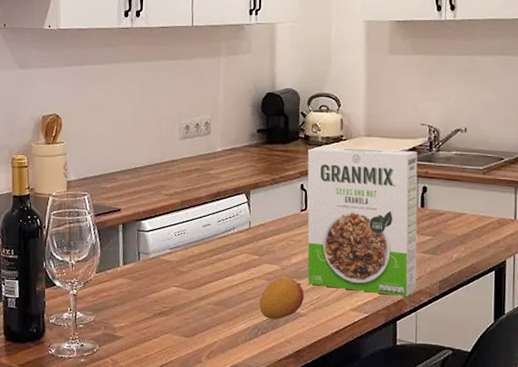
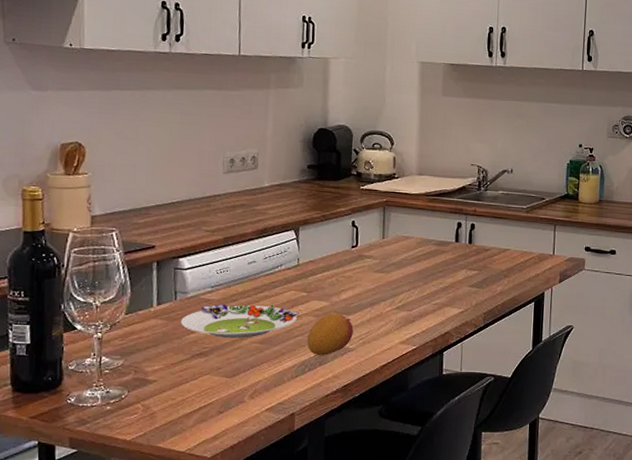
salad plate: none [144,265,252,300] -> present [181,303,299,339]
cereal box: present [307,146,418,296] -> none [357,184,467,328]

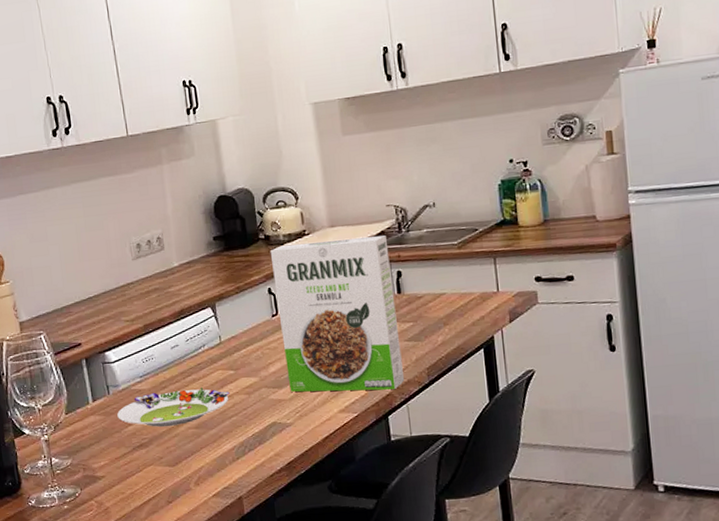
fruit: present [307,313,353,355] -> none [242,388,289,434]
cereal box: none [357,184,467,328] -> present [270,235,404,392]

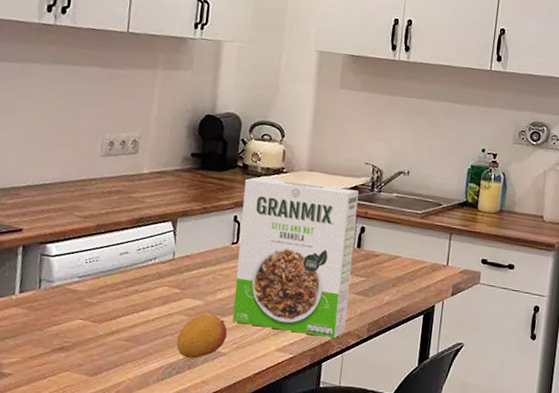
salad plate: present [117,386,230,427] -> none [43,295,171,335]
fruit: none [242,388,289,434] -> present [176,313,228,358]

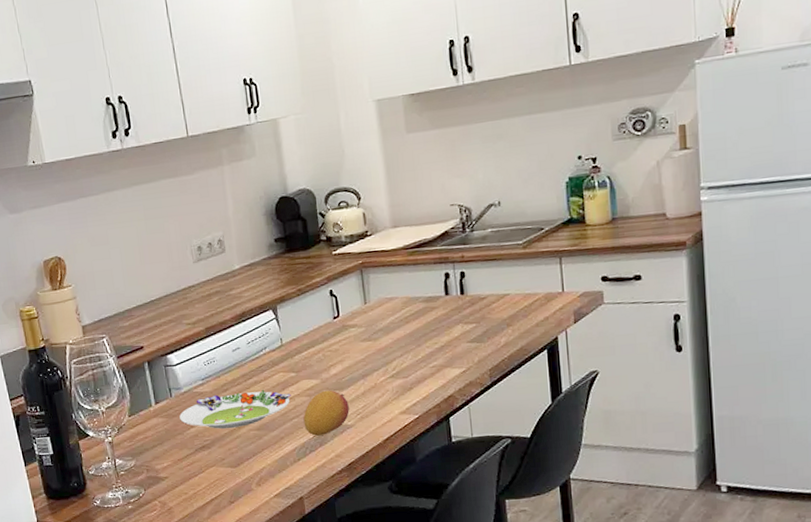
salad plate: none [43,295,171,335] -> present [179,389,291,429]
cereal box: present [232,177,359,338] -> none [331,236,466,394]

